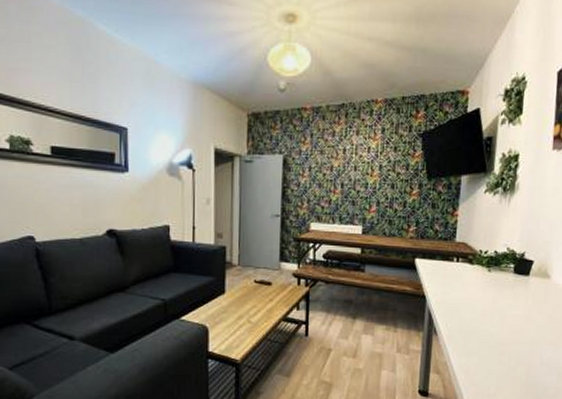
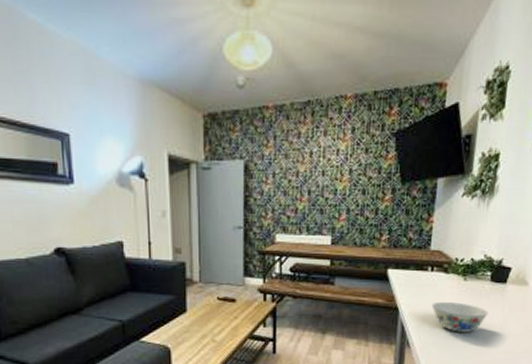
bowl: none [457,291,513,323] -> present [431,301,489,333]

